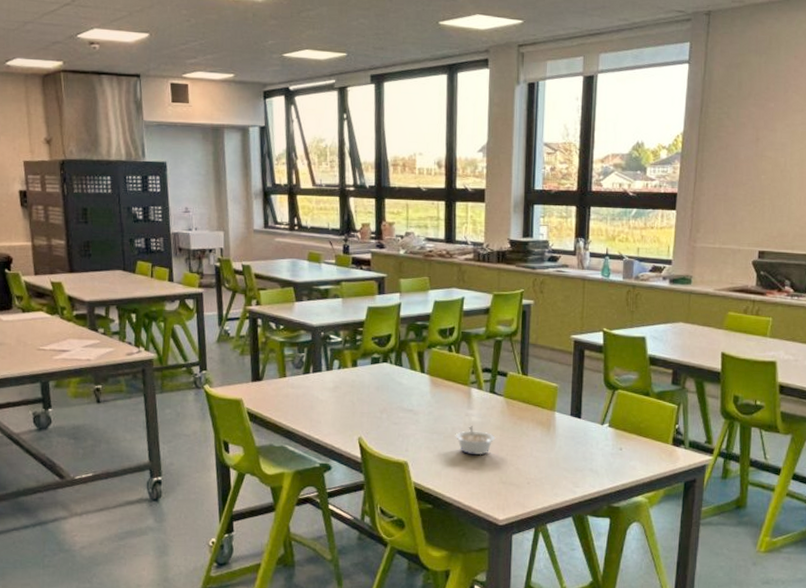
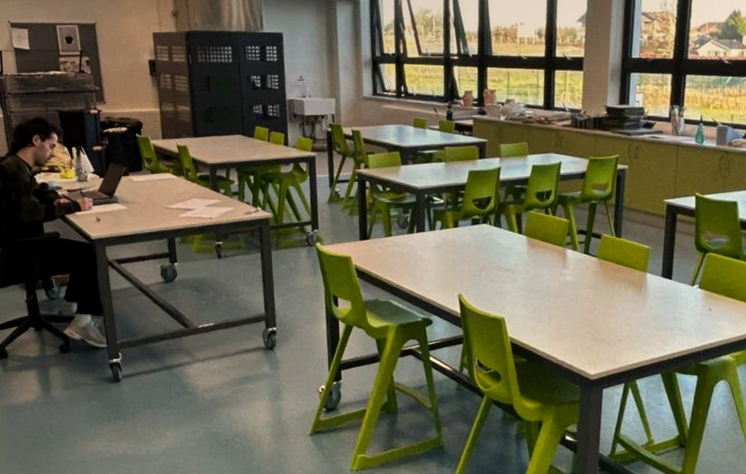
legume: present [455,426,496,456] -> none [550,285,589,313]

